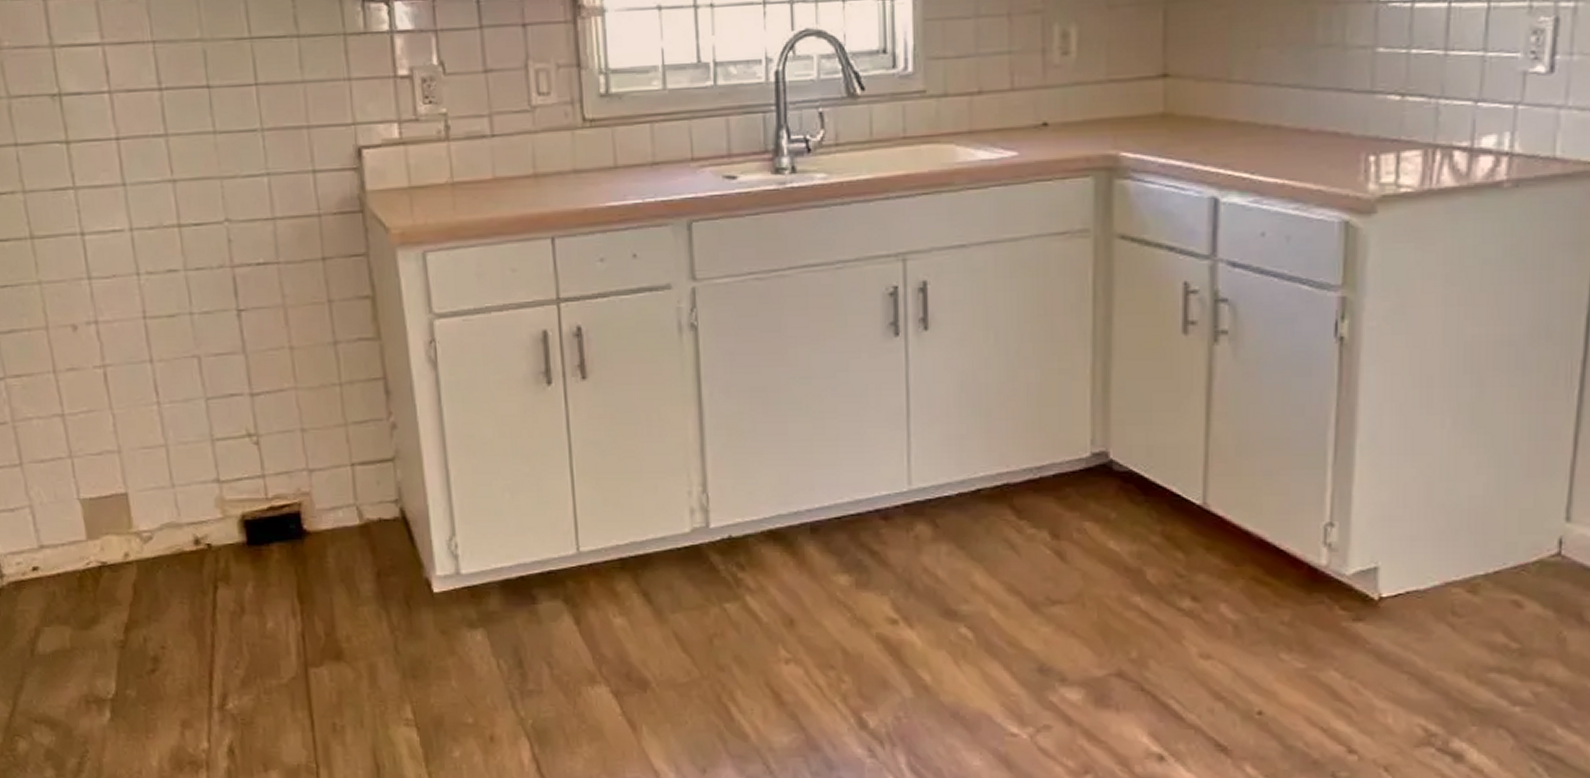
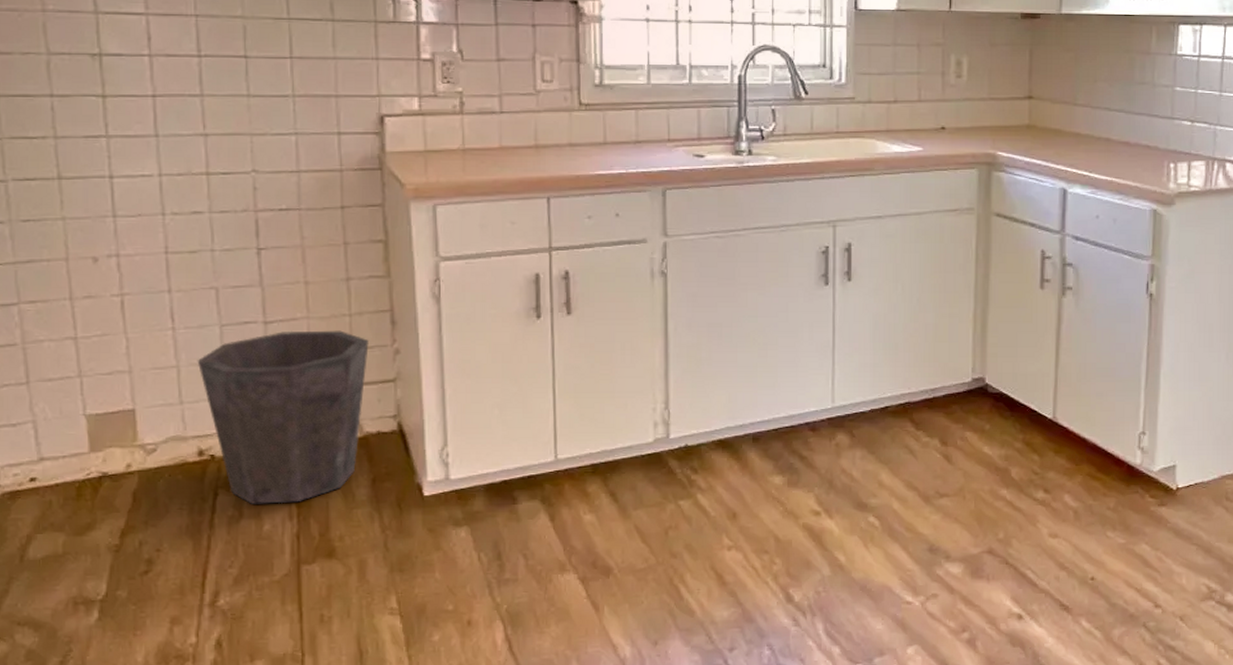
waste bin: none [185,402,363,599] -> present [197,330,369,504]

